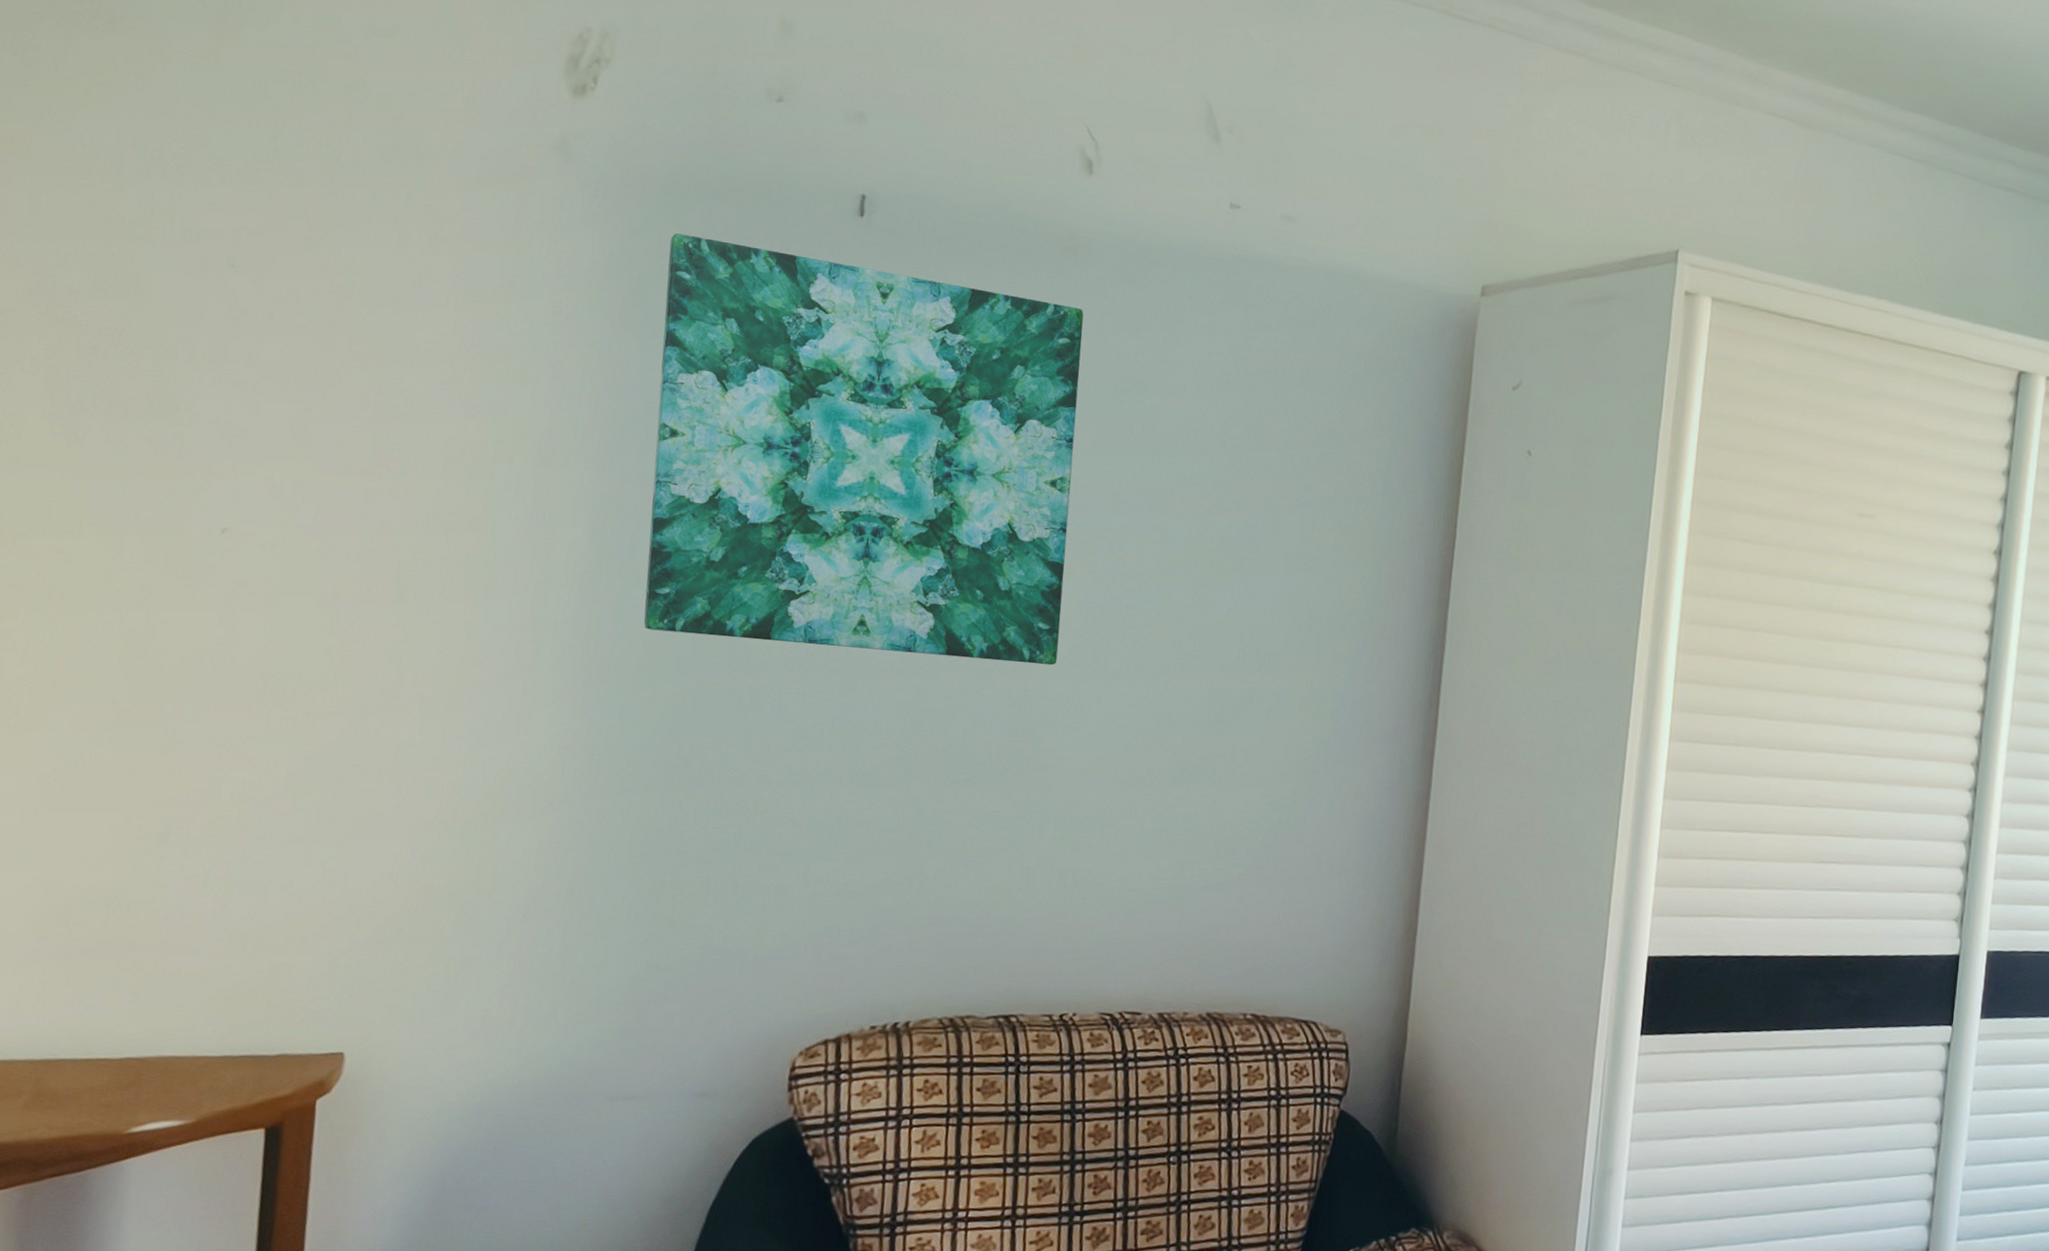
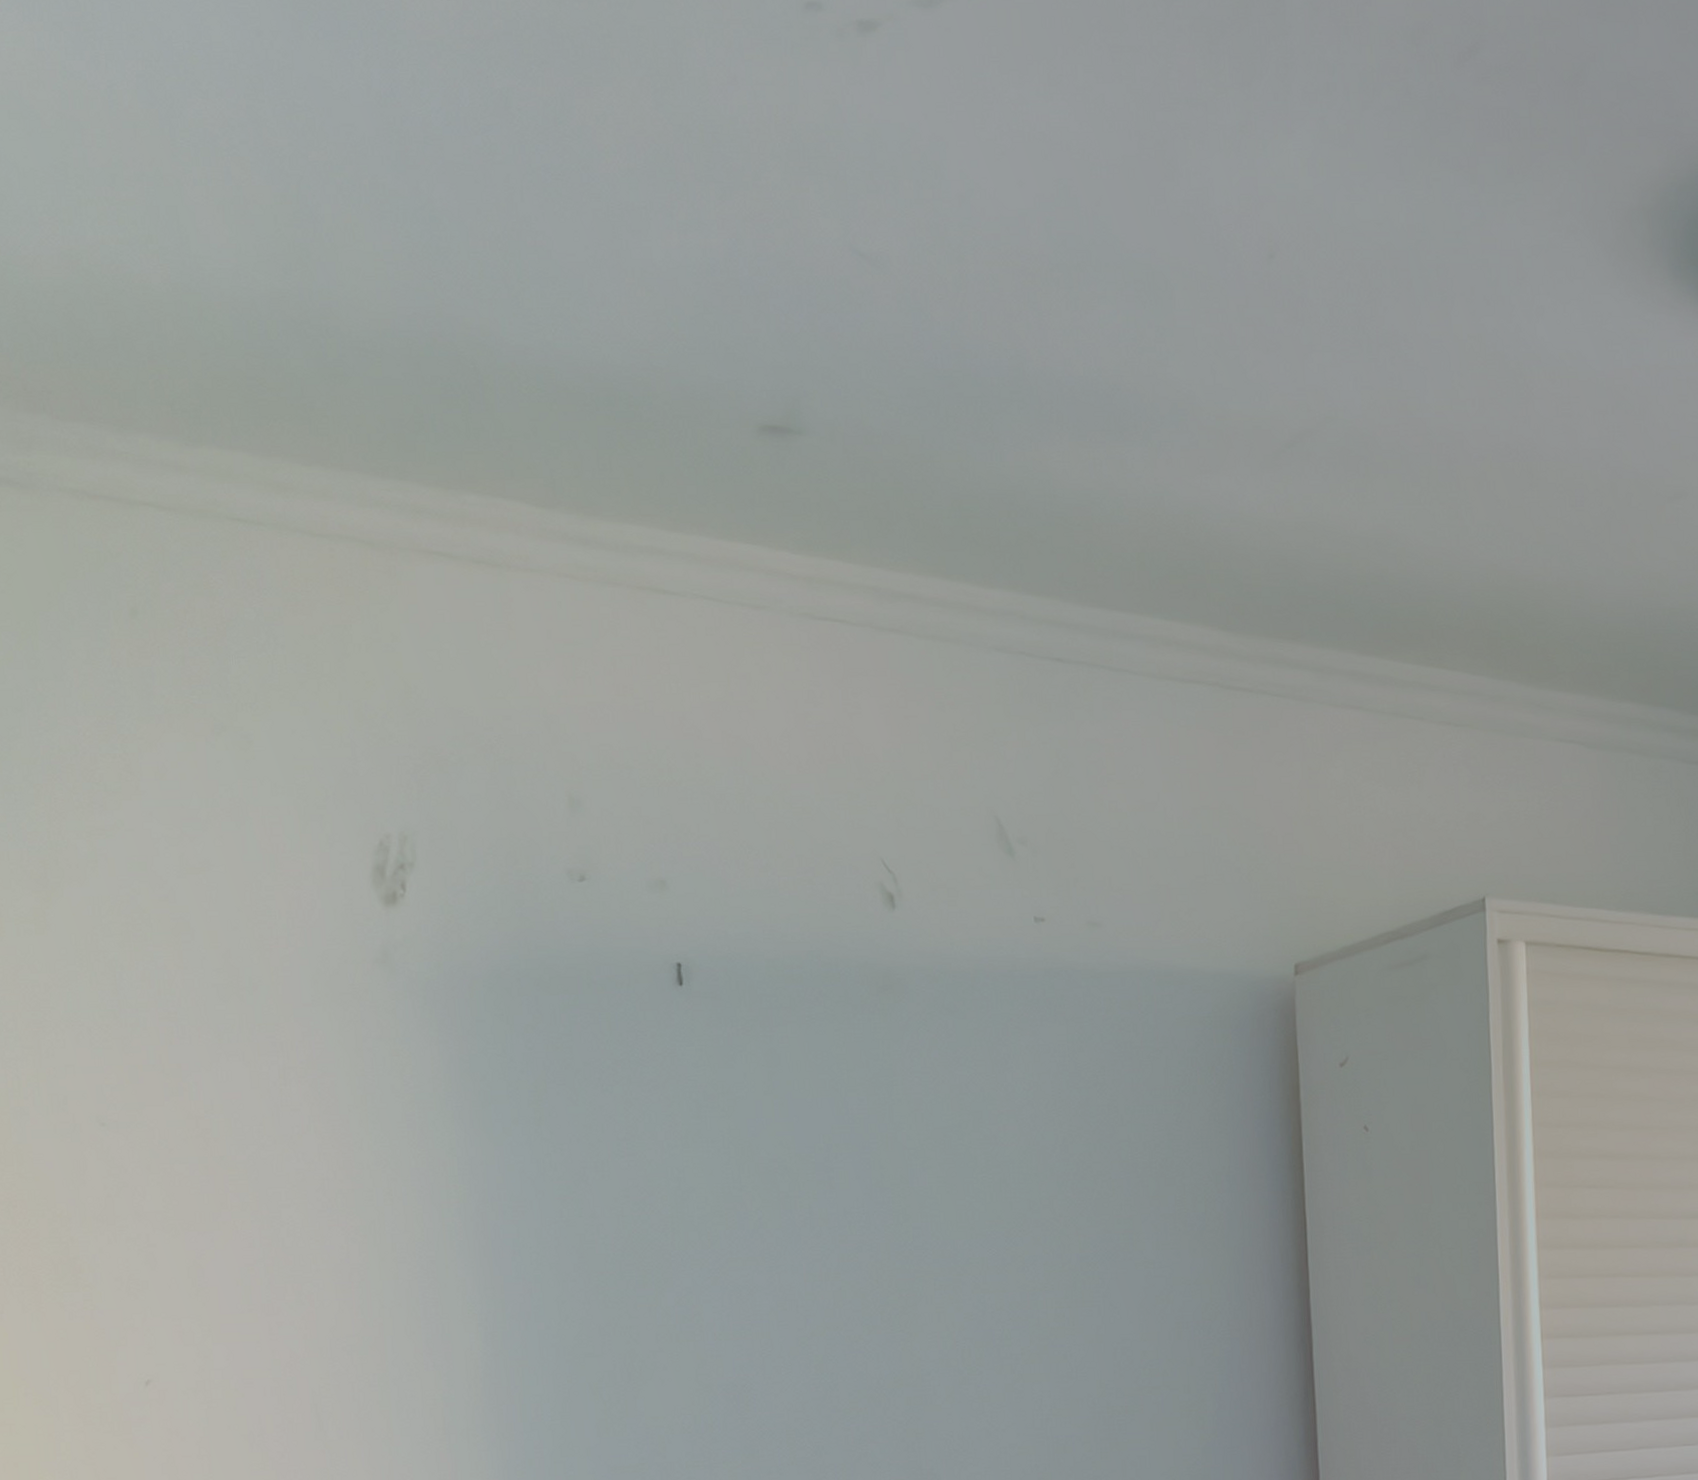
wall art: present [643,233,1084,666] -> none [504,1029,942,1423]

